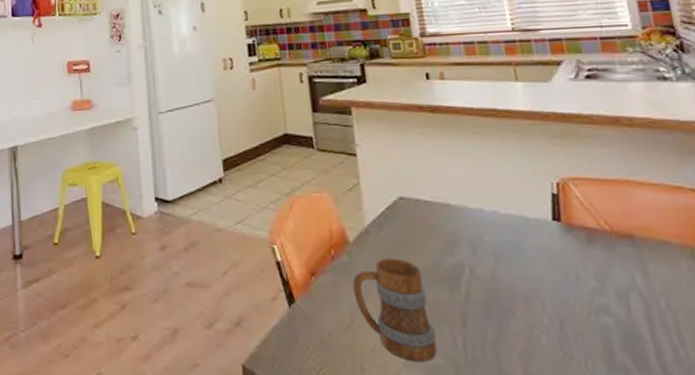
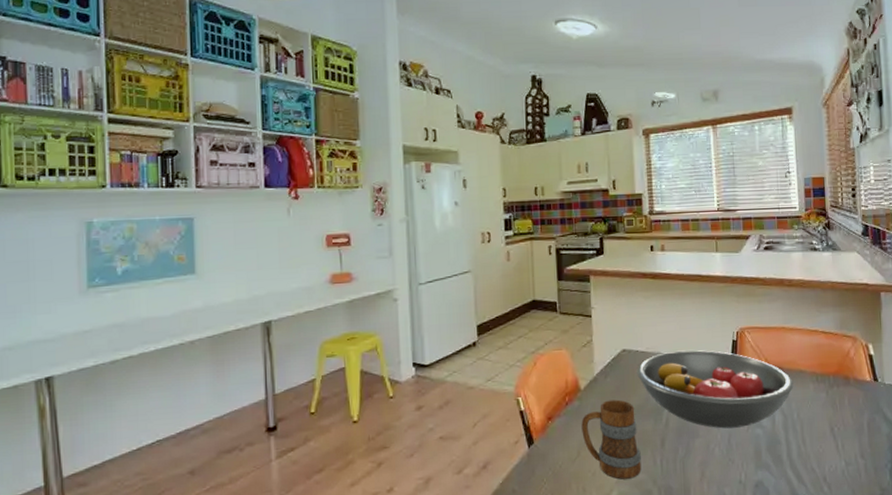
fruit bowl: none [420,202,655,311] -> present [637,350,794,429]

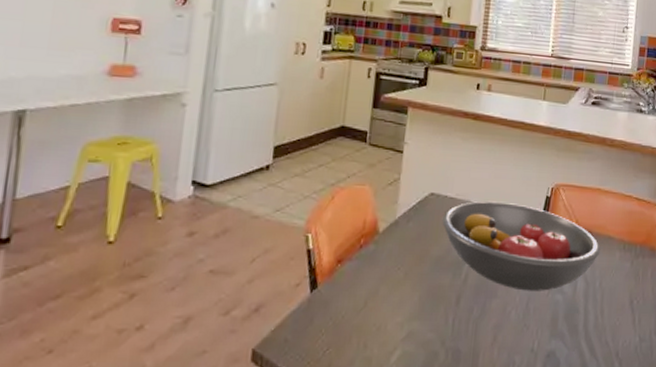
mug: present [581,399,642,480] -> none [372,247,434,337]

